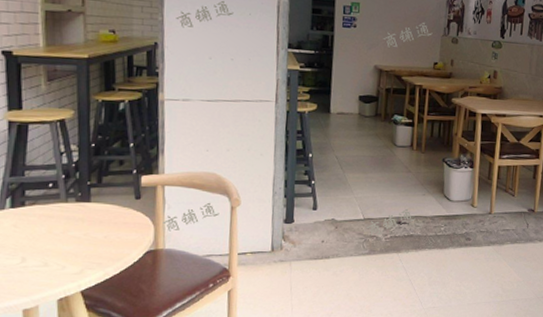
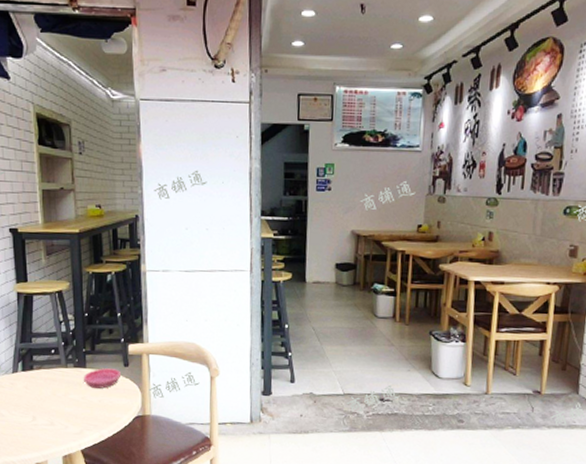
saucer: none [86,202,132,224] -> present [83,368,122,389]

